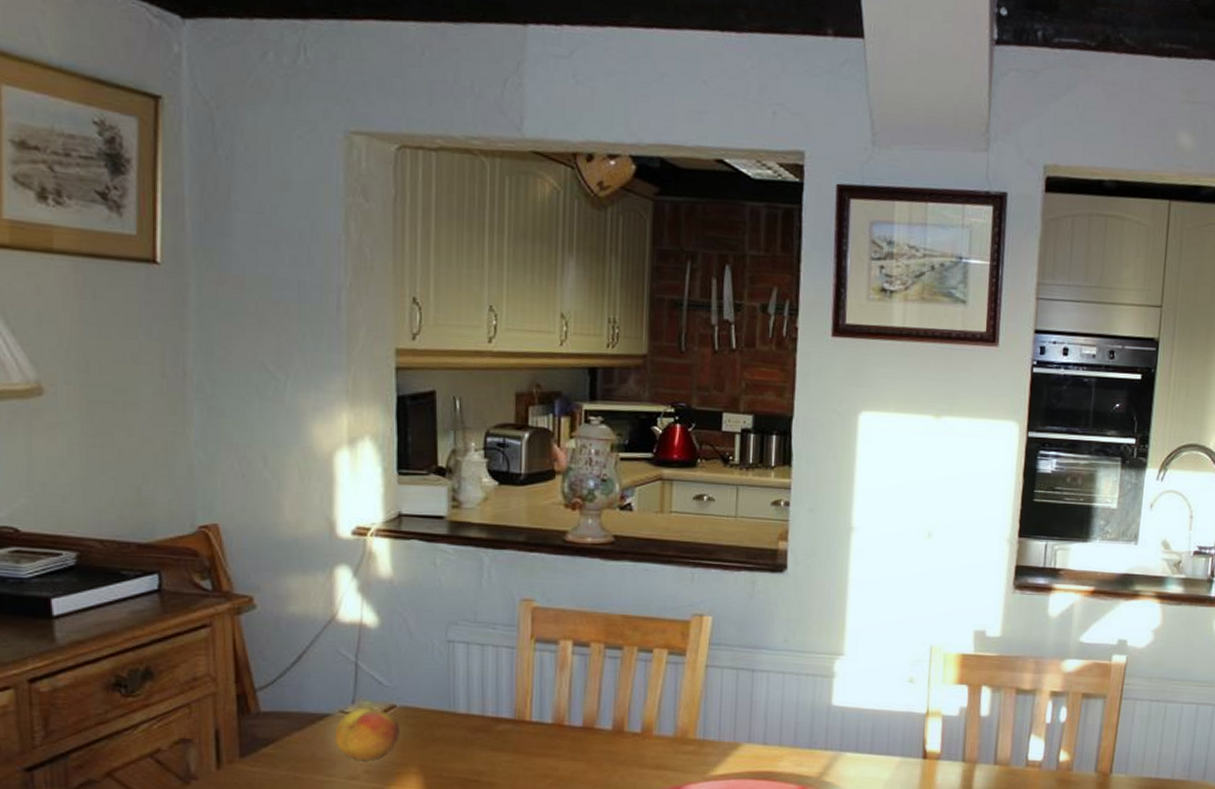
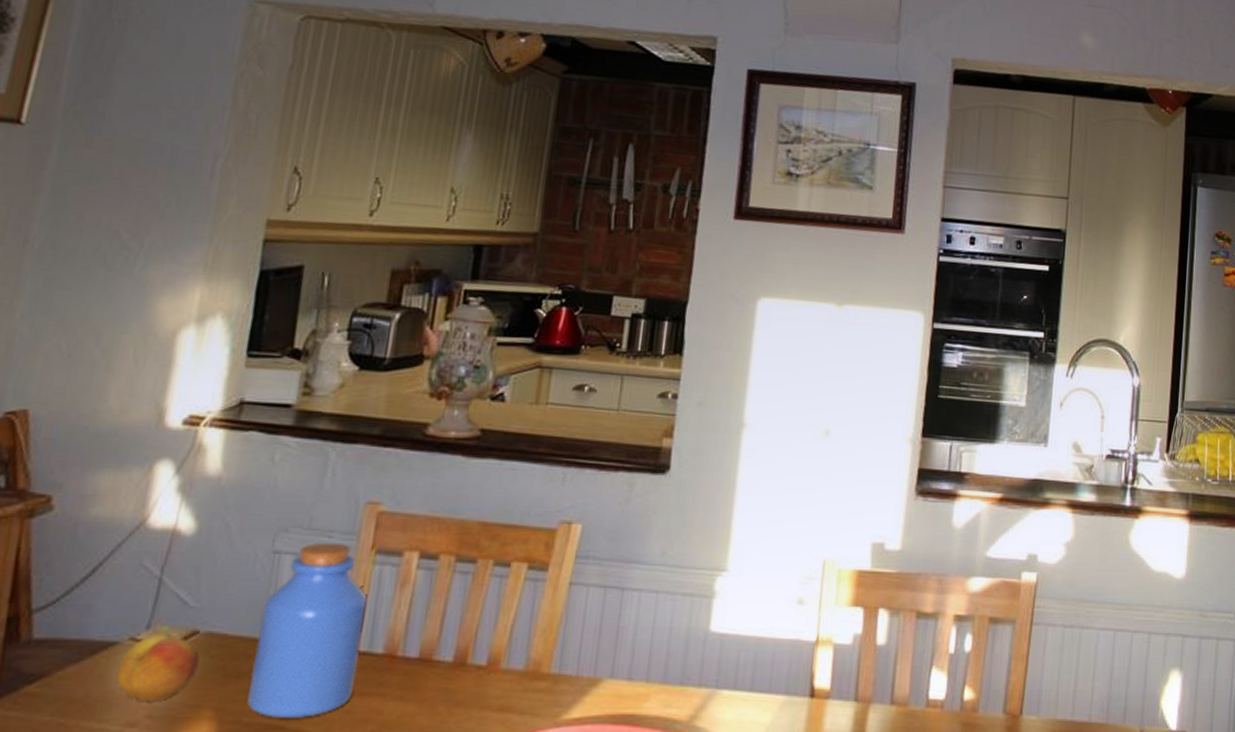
jar: none [444,633,533,773] -> present [247,542,367,718]

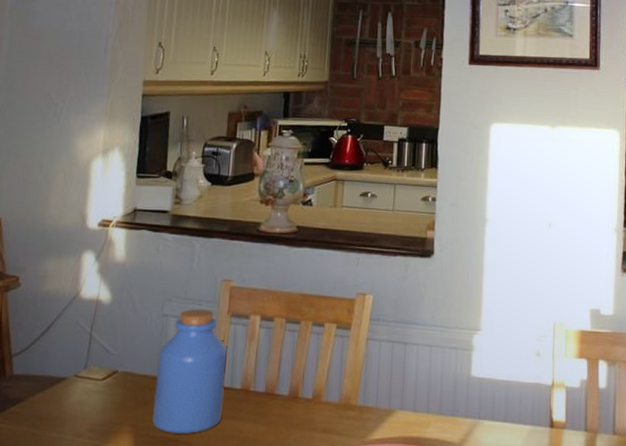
fruit: present [116,633,200,703] -> none [67,372,119,420]

